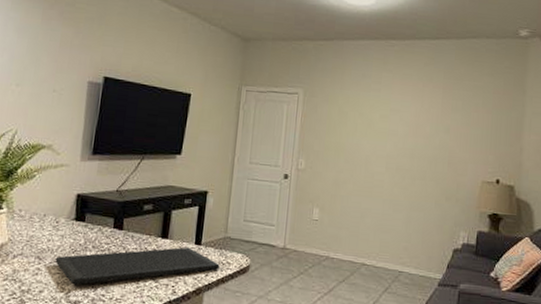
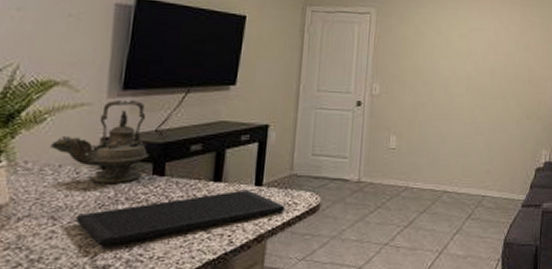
teapot: none [38,163,111,233] -> present [51,99,149,183]

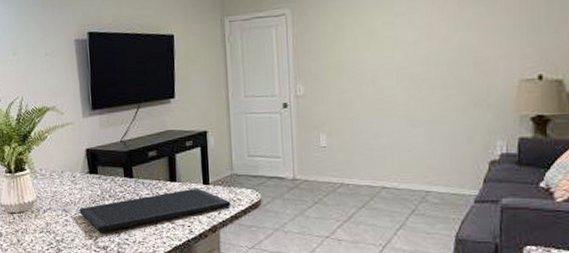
teapot: present [51,99,149,183] -> none [53,117,119,184]

